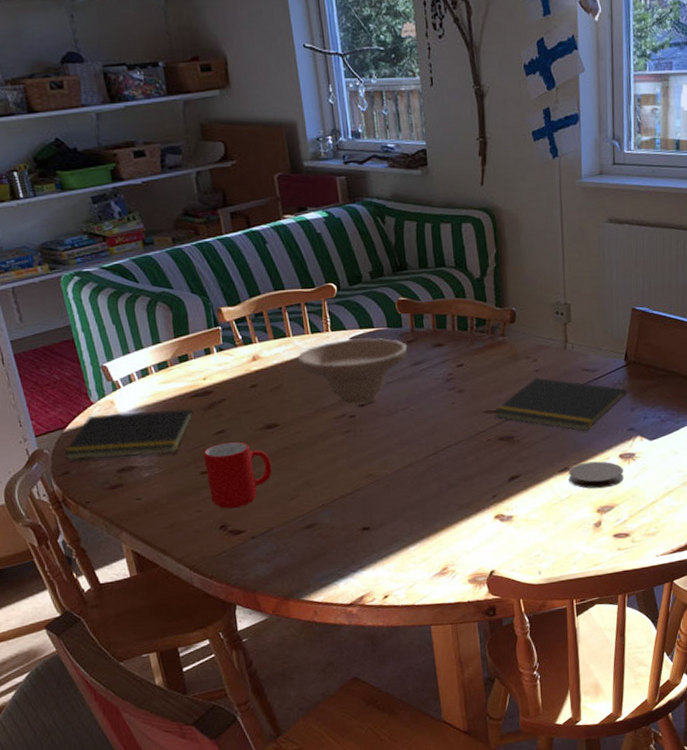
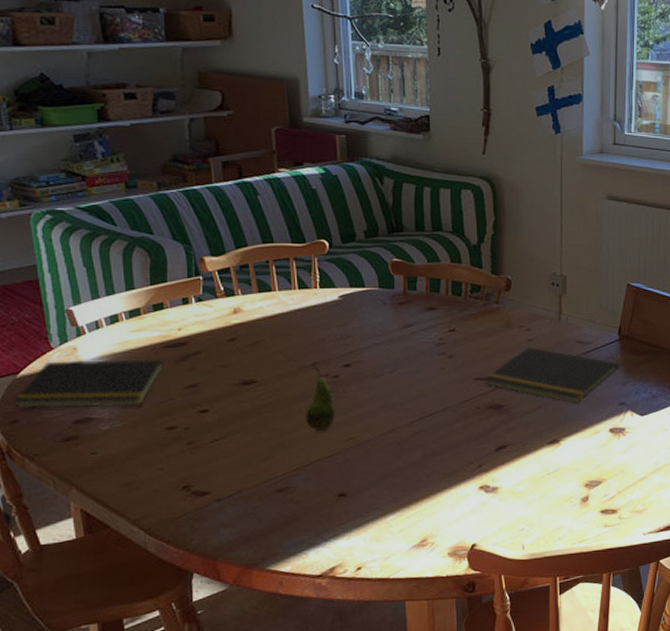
cup: present [203,441,272,509] -> none [171,396,245,468]
bowl: present [298,337,408,406] -> none [282,297,399,366]
fruit: none [326,404,355,470] -> present [305,363,335,432]
coaster: present [568,461,624,489] -> none [557,434,613,463]

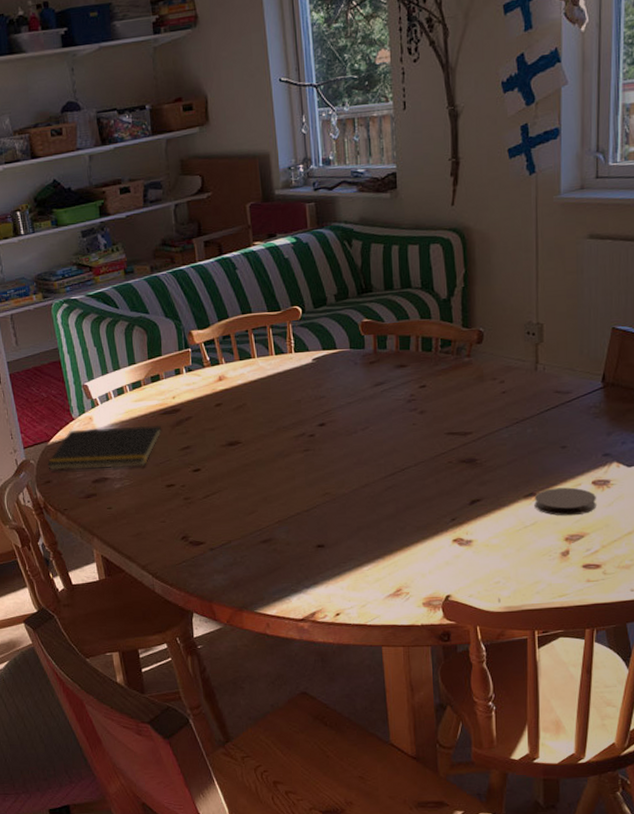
fruit: present [305,363,335,432] -> none [285,423,312,487]
notepad: present [484,347,620,403] -> none [457,399,604,456]
coaster: none [557,434,613,463] -> present [534,487,596,516]

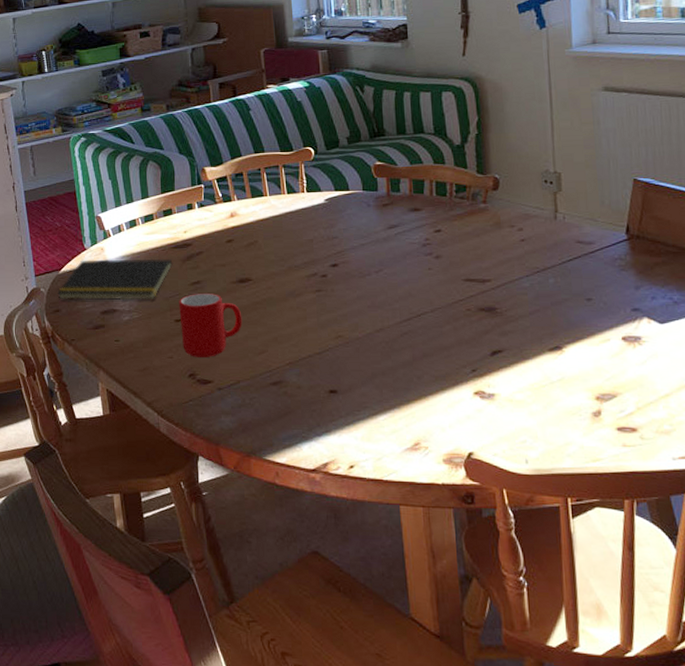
cup: none [169,457,233,521] -> present [179,292,243,357]
coaster: present [534,487,596,516] -> none [560,342,628,373]

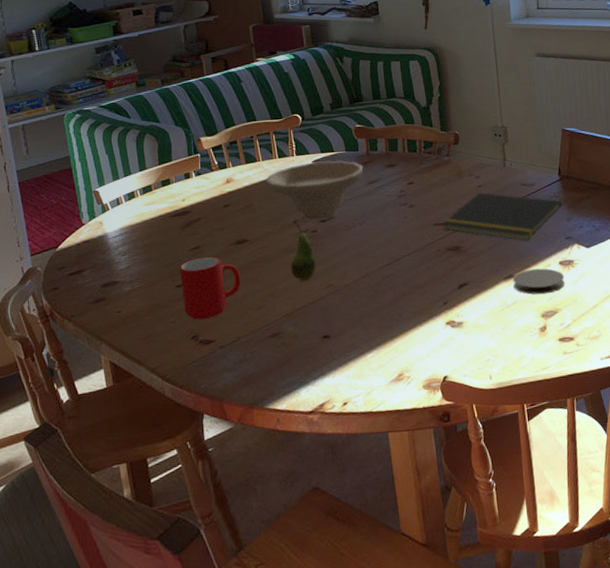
notepad: present [57,258,173,301] -> none [55,227,173,276]
bowl: none [273,200,383,266] -> present [266,160,364,222]
fruit: none [296,263,325,329] -> present [291,221,316,281]
notepad: none [474,247,631,308] -> present [442,192,563,241]
coaster: none [560,342,628,373] -> present [512,268,565,295]

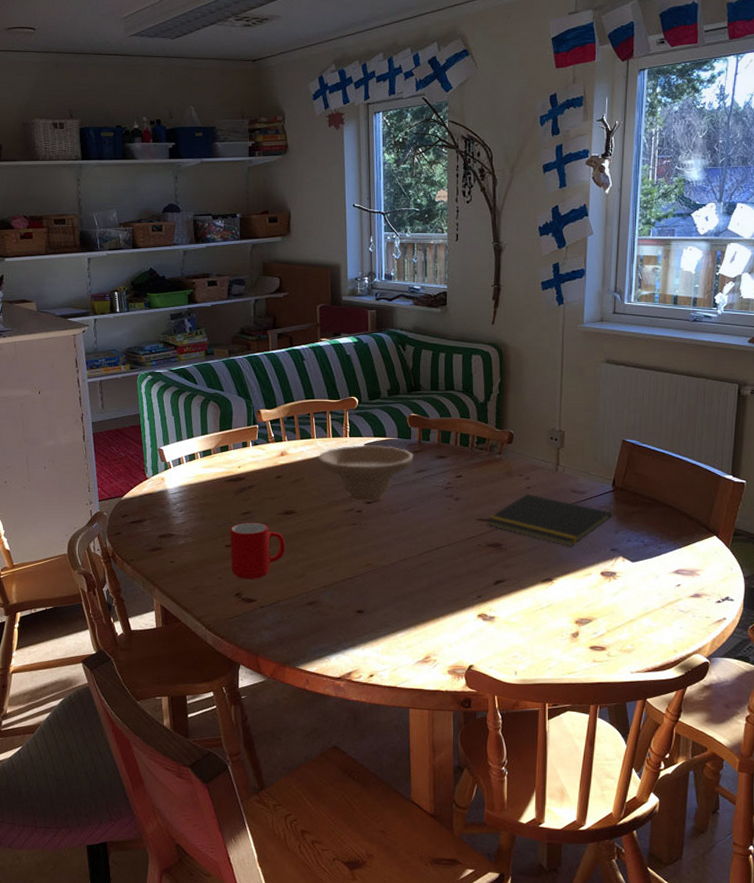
fruit: present [291,221,316,281] -> none [333,499,358,557]
coaster: present [512,268,565,295] -> none [550,575,604,602]

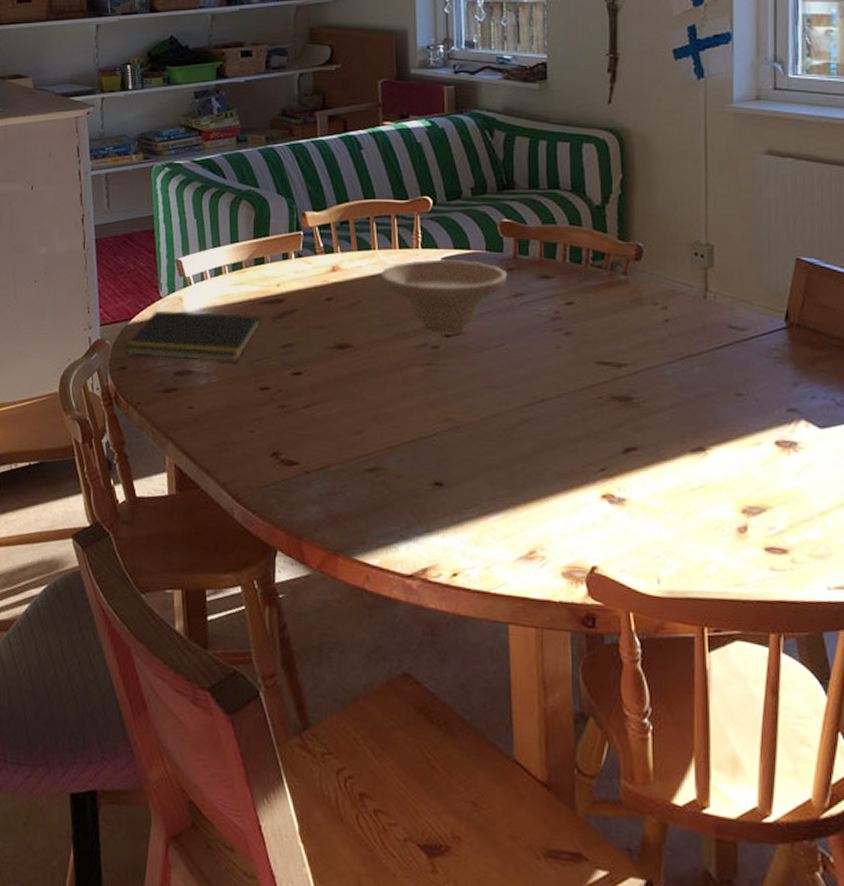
notepad: none [119,488,227,526] -> present [125,310,262,361]
cup: present [230,522,286,579] -> none [265,357,338,434]
notepad: present [486,493,613,547] -> none [609,328,788,404]

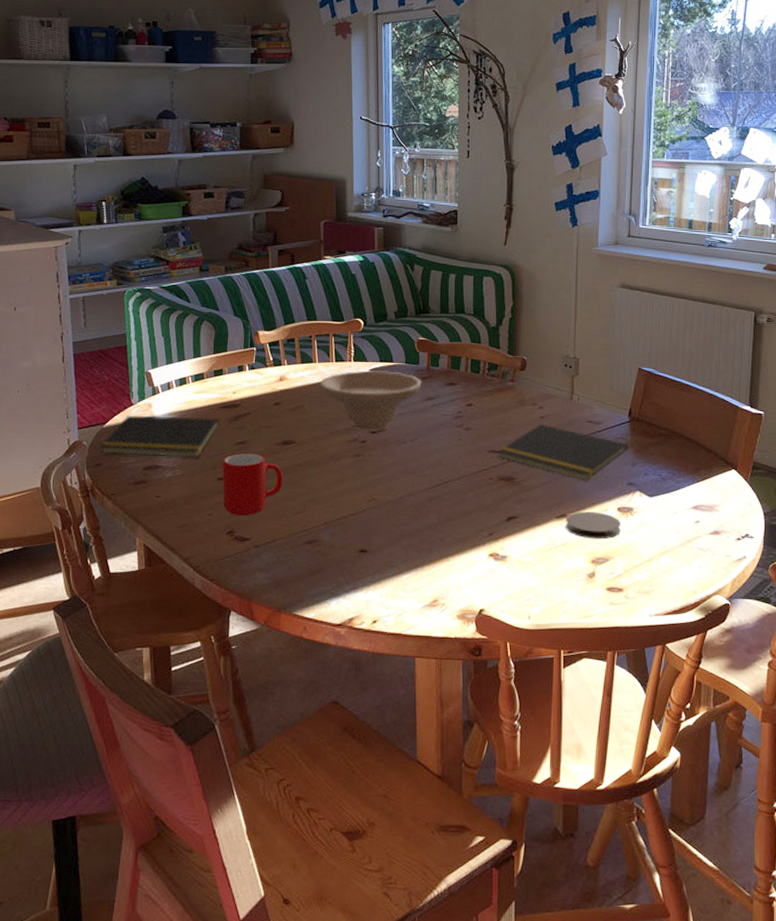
cup: none [265,357,338,434] -> present [222,452,283,516]
notepad: none [609,328,788,404] -> present [498,423,629,481]
coaster: none [703,444,781,483] -> present [565,511,621,539]

